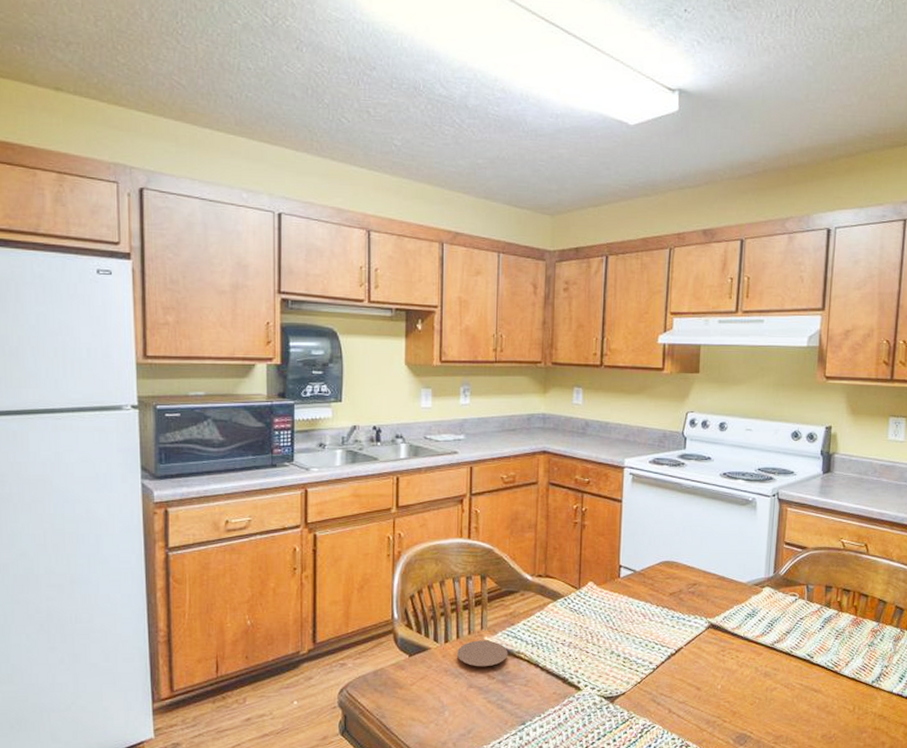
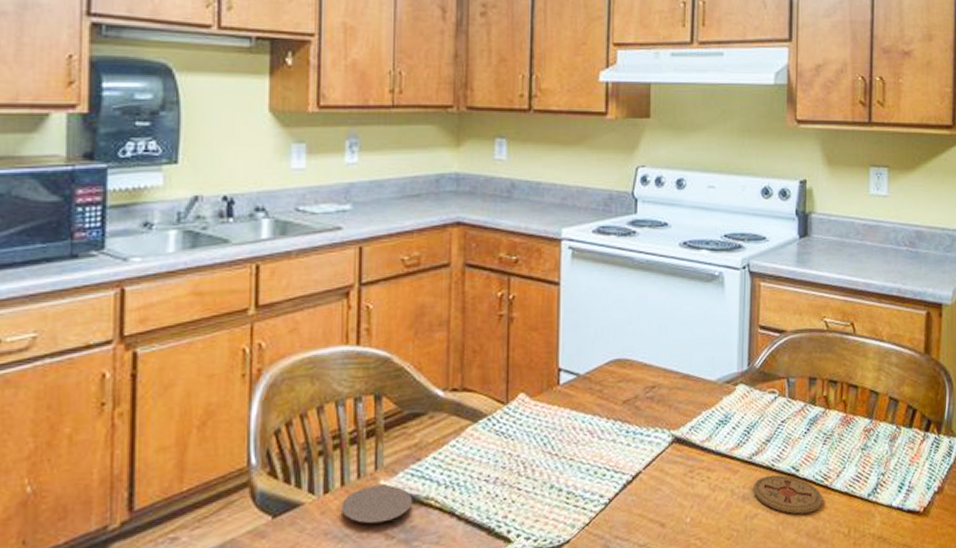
coaster: none [774,659,833,691] -> present [754,474,823,515]

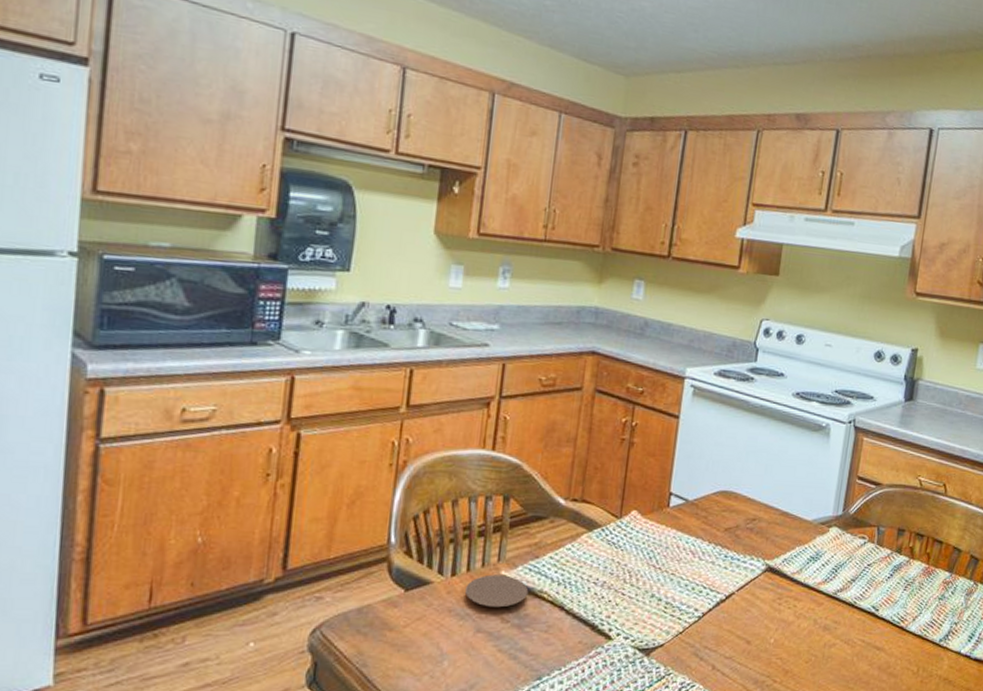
coaster: present [754,474,823,515] -> none [834,611,898,649]

